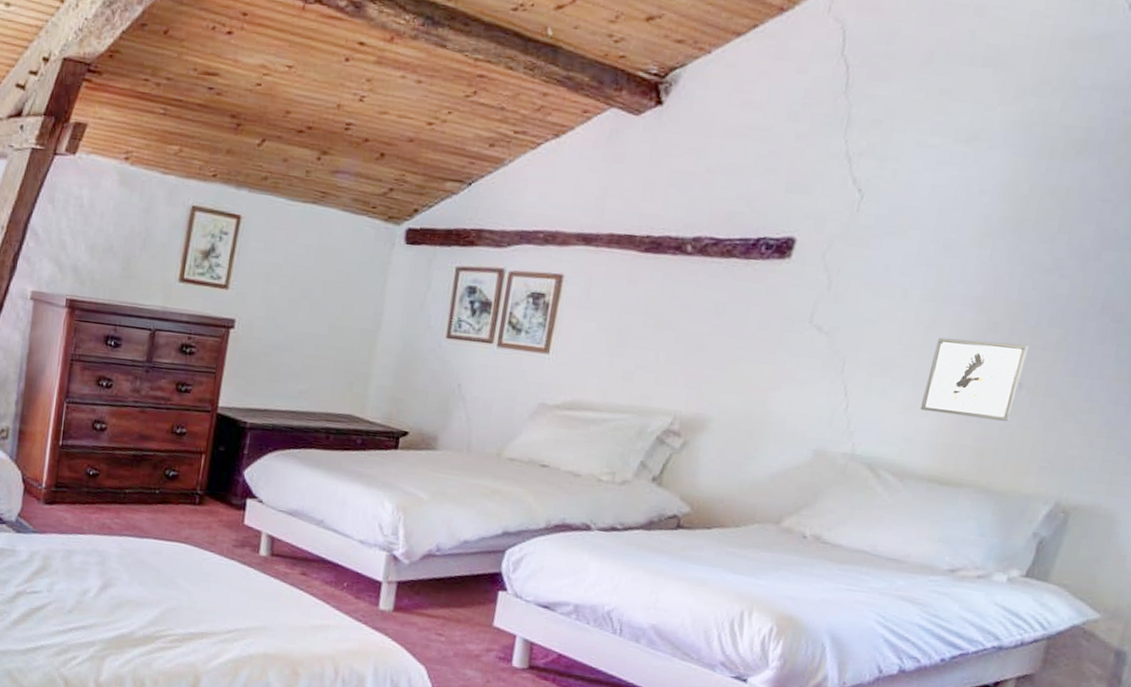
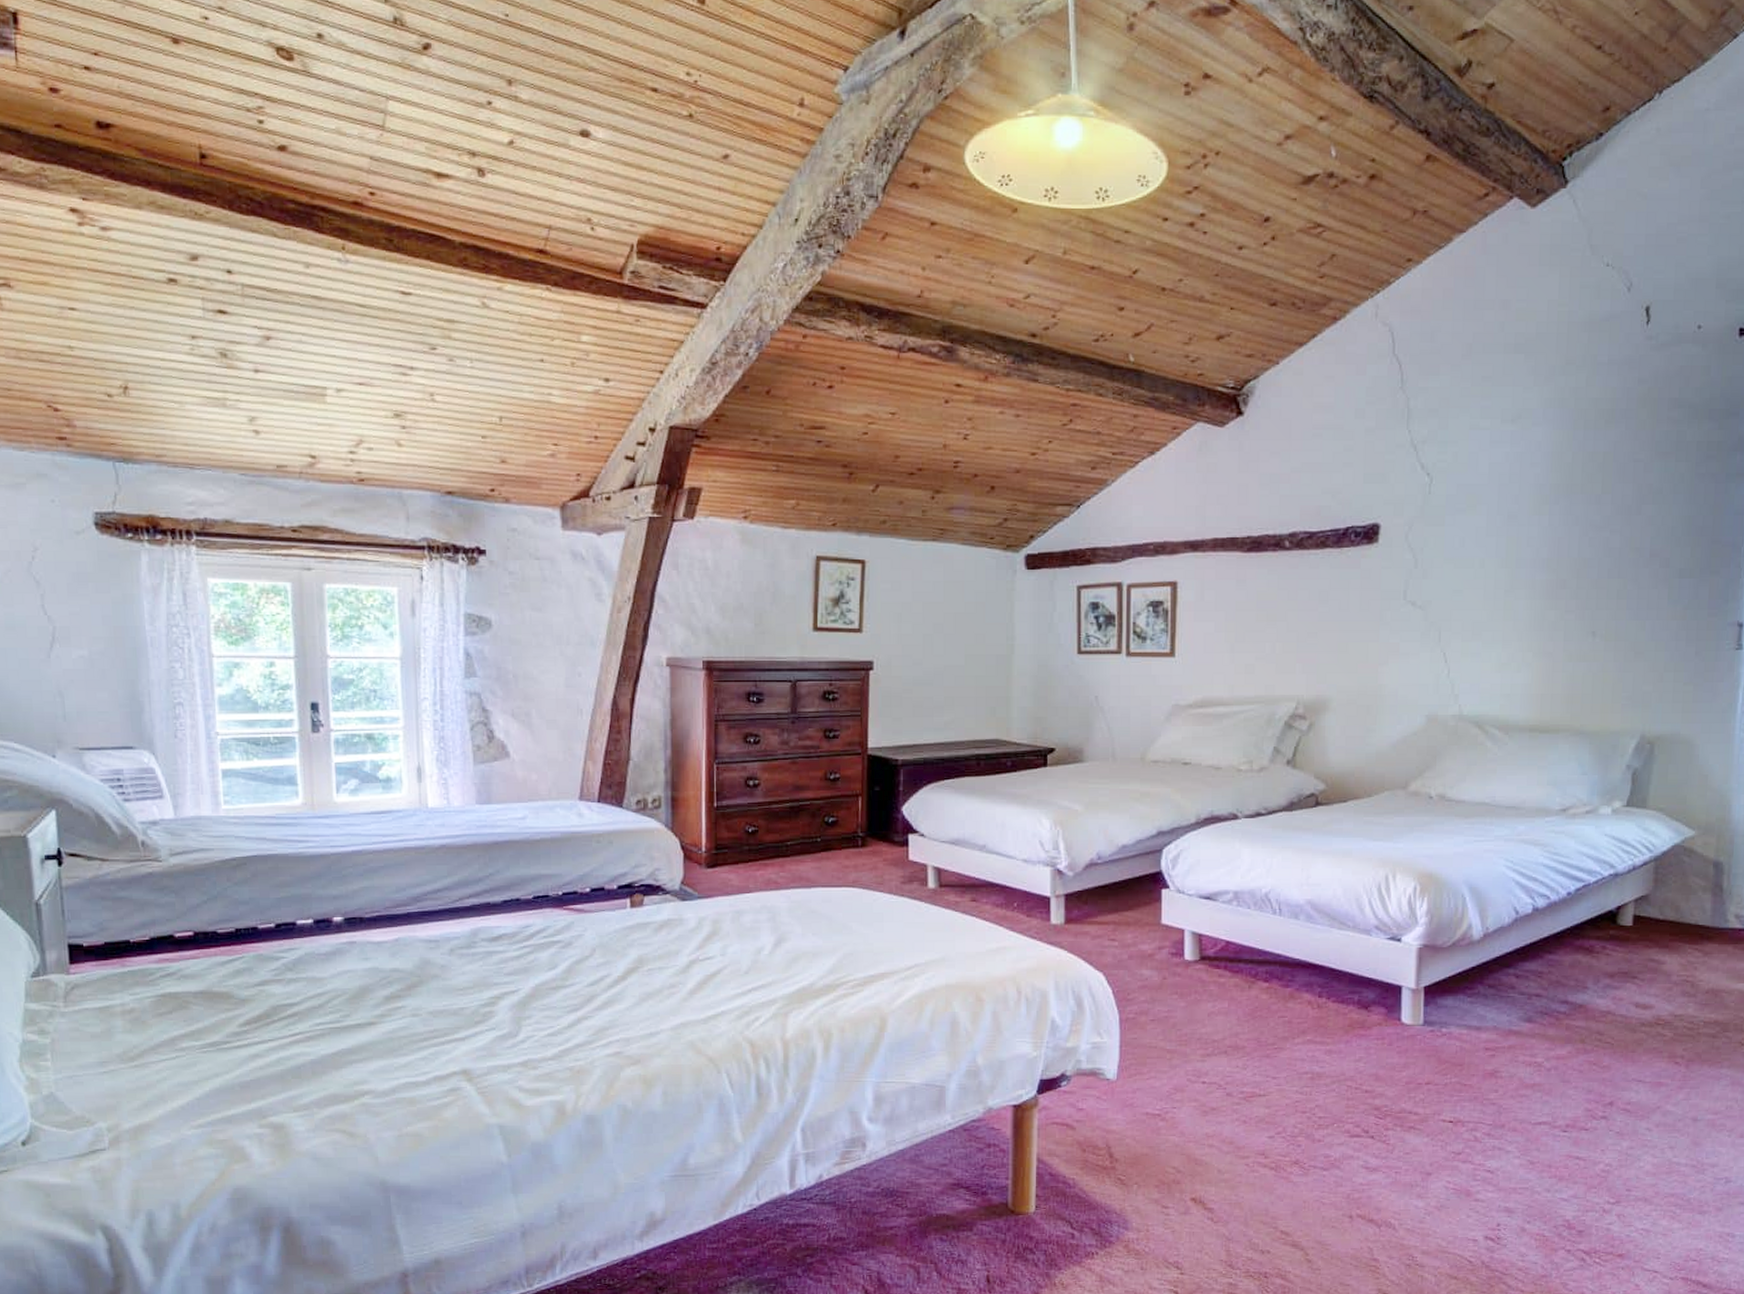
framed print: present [920,337,1029,422] -> none [1513,597,1595,668]

